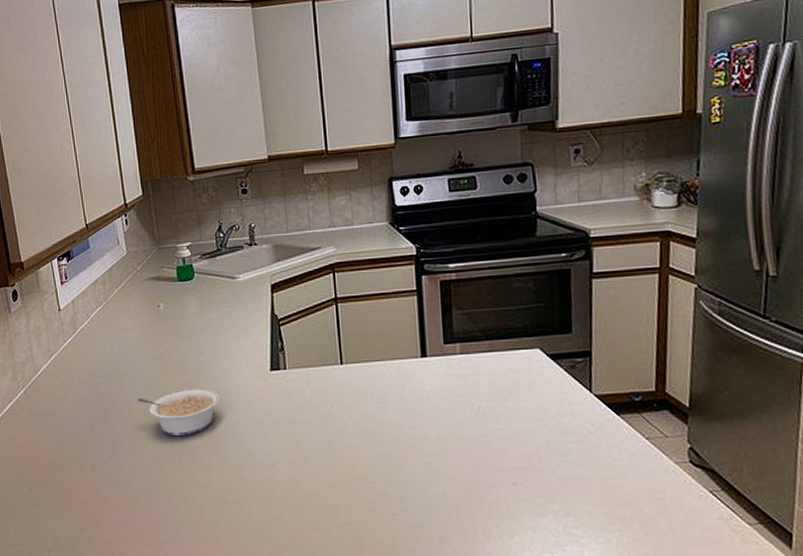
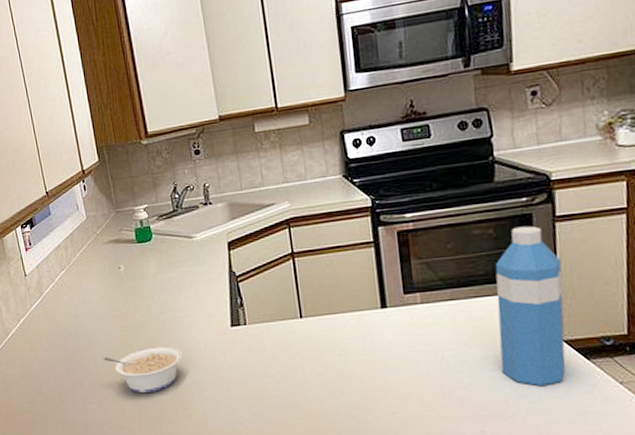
water bottle: none [533,281,597,439] -> present [495,226,566,385]

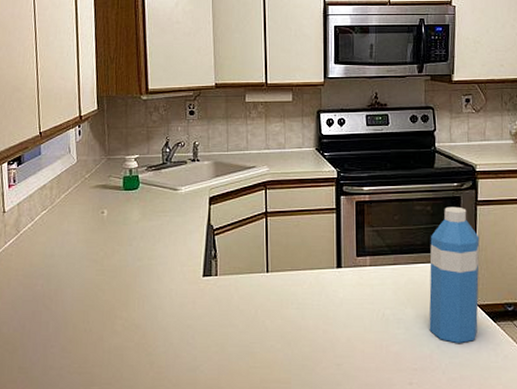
legume: present [103,345,183,394] -> none [72,291,154,339]

